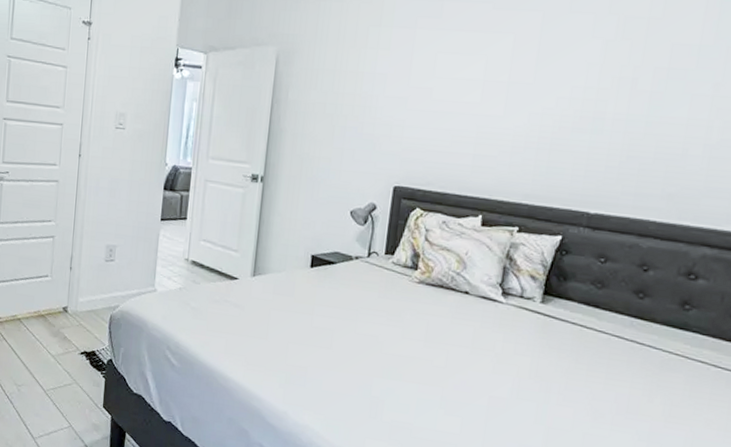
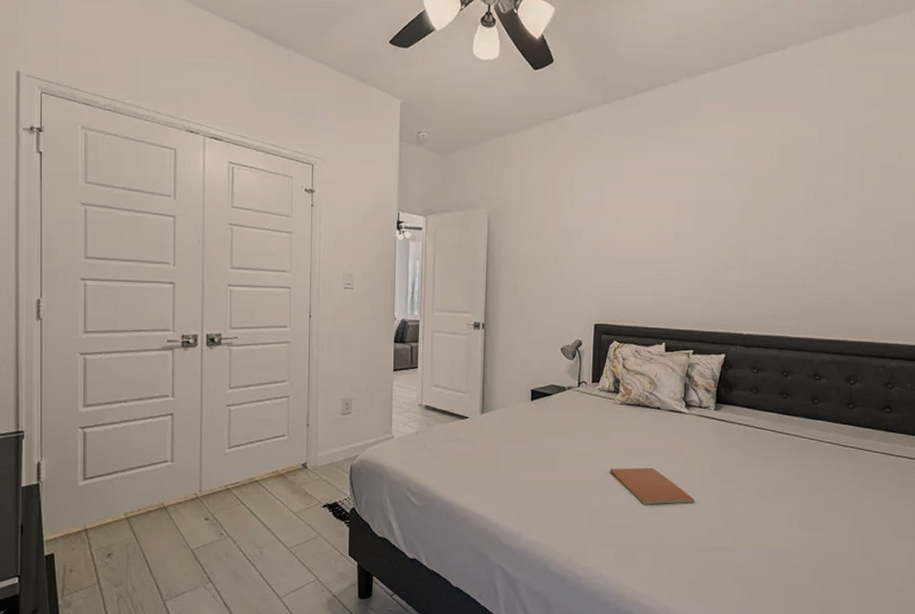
book: none [398,356,504,411] -> present [610,468,695,506]

